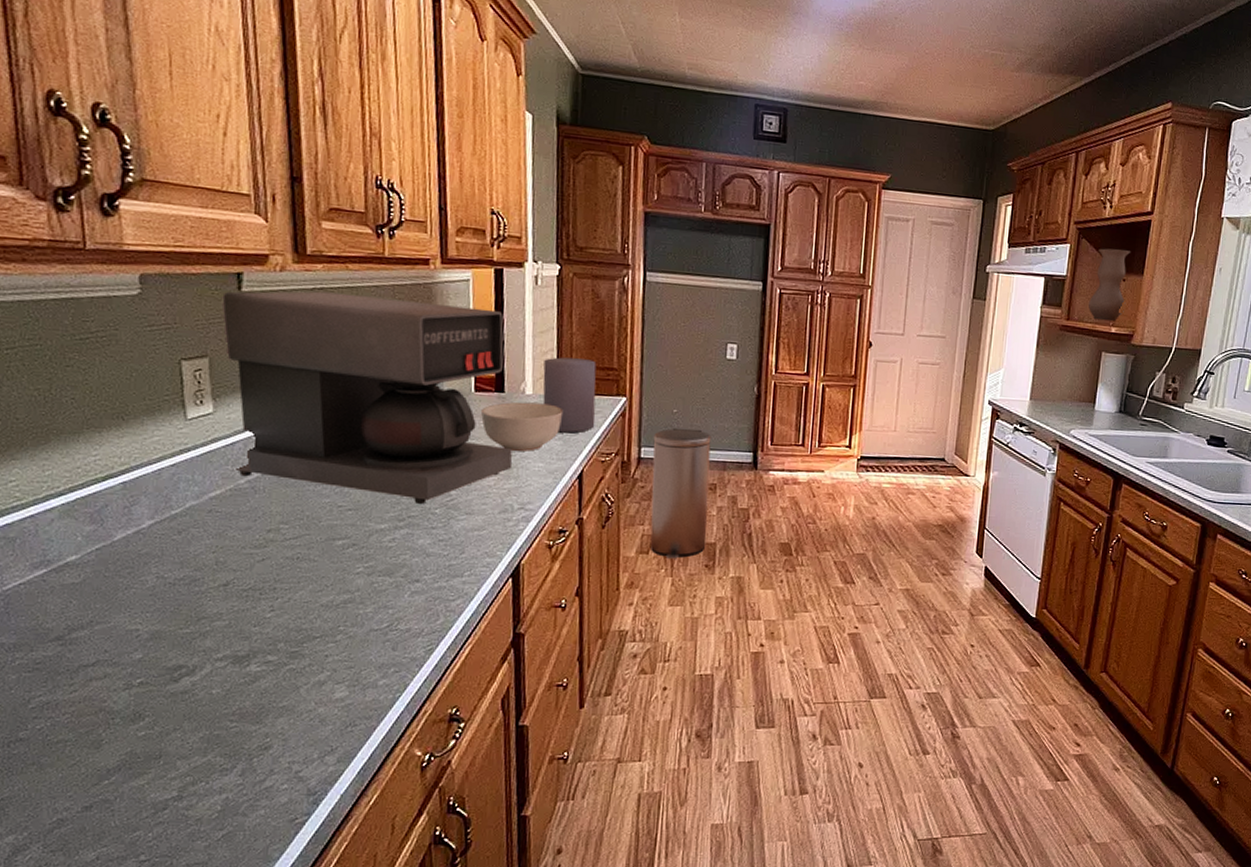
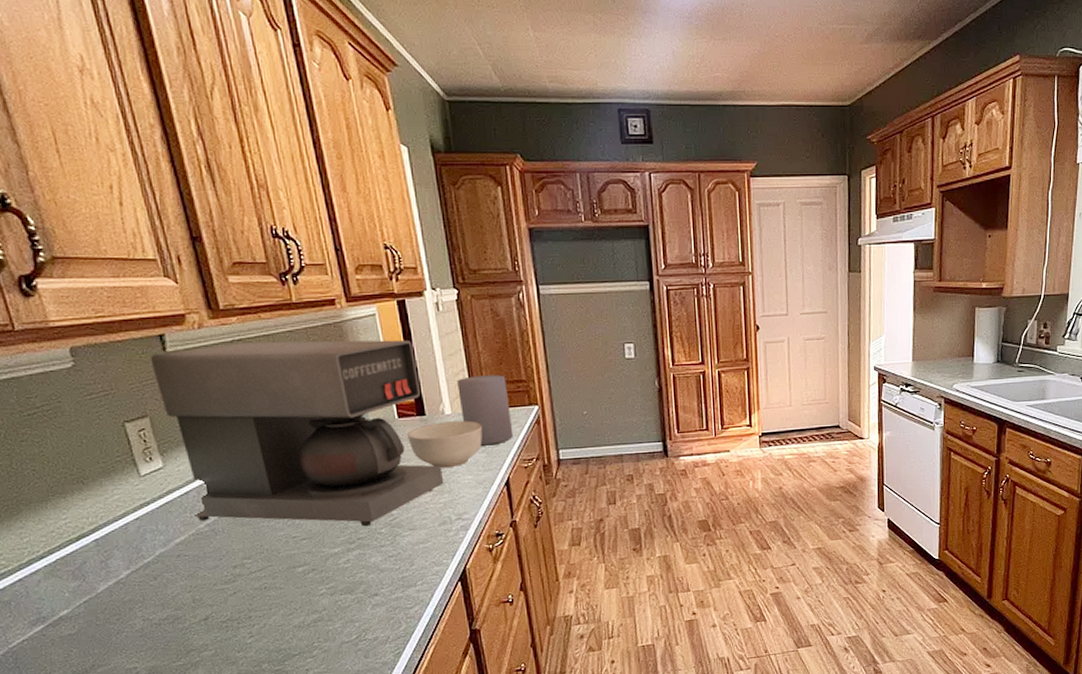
pedal bin: present [650,428,712,559] -> none [569,427,631,547]
vase: present [1087,248,1131,322] -> none [957,207,994,278]

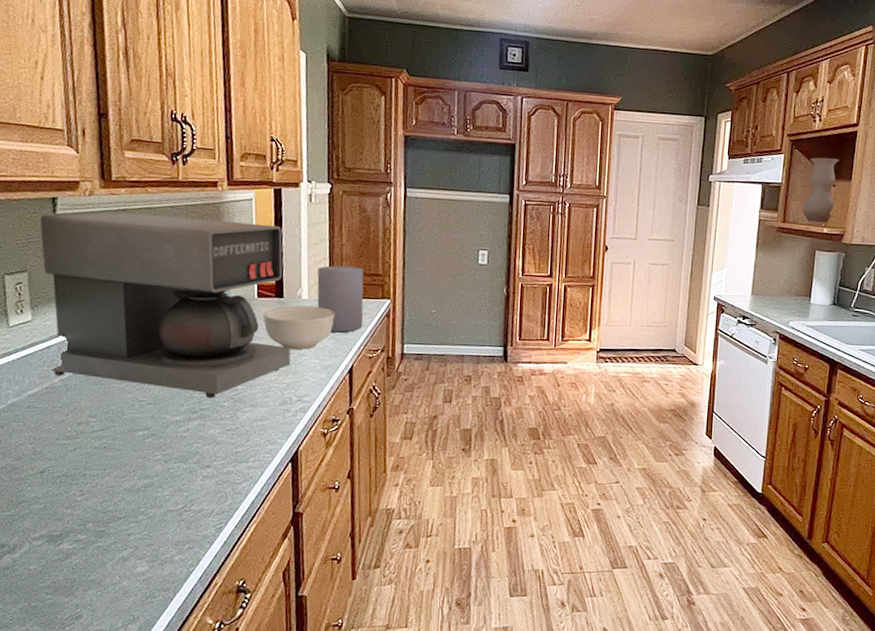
vase: none [957,207,994,278] -> present [801,157,840,223]

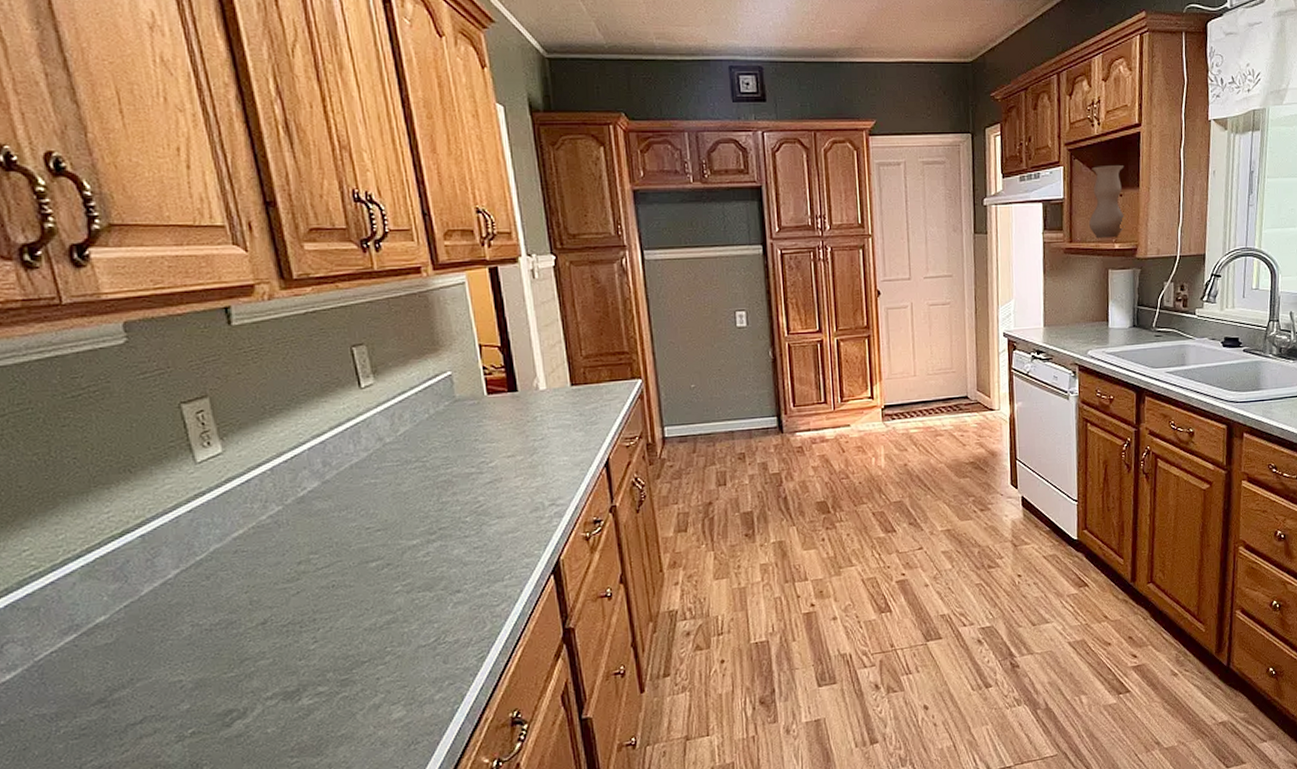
coffee maker: present [39,212,291,399] -> none [212,309,537,516]
bowl: present [262,305,336,350] -> none [496,396,581,448]
canister: present [317,265,364,333] -> none [553,346,615,424]

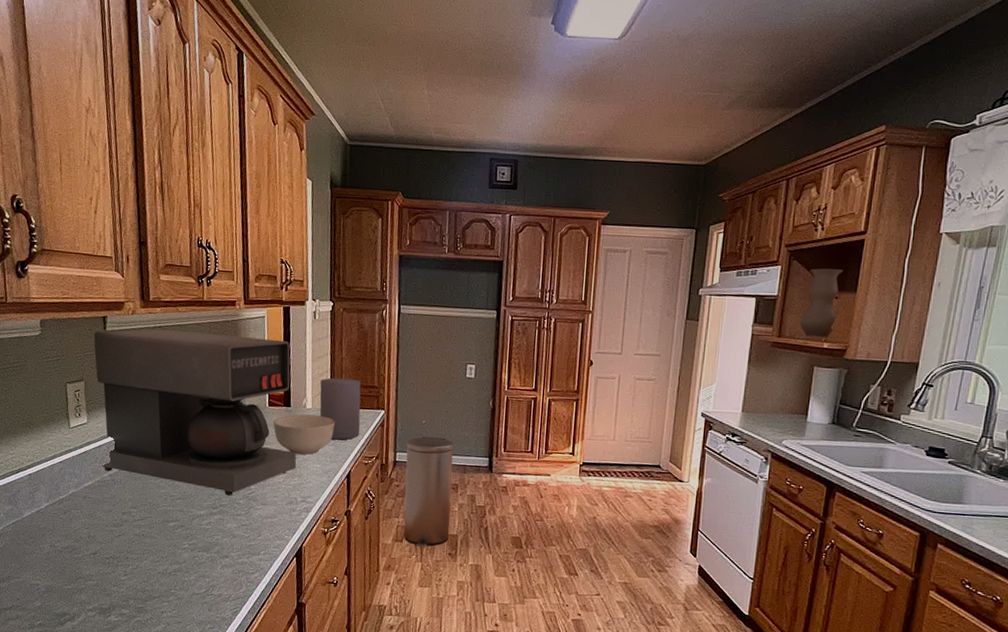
coffee maker: none [212,309,537,516] -> present [93,329,297,496]
bowl: none [496,396,581,448] -> present [272,414,336,455]
canister: none [553,346,615,424] -> present [319,378,361,440]
pedal bin: none [675,401,743,534] -> present [403,436,454,547]

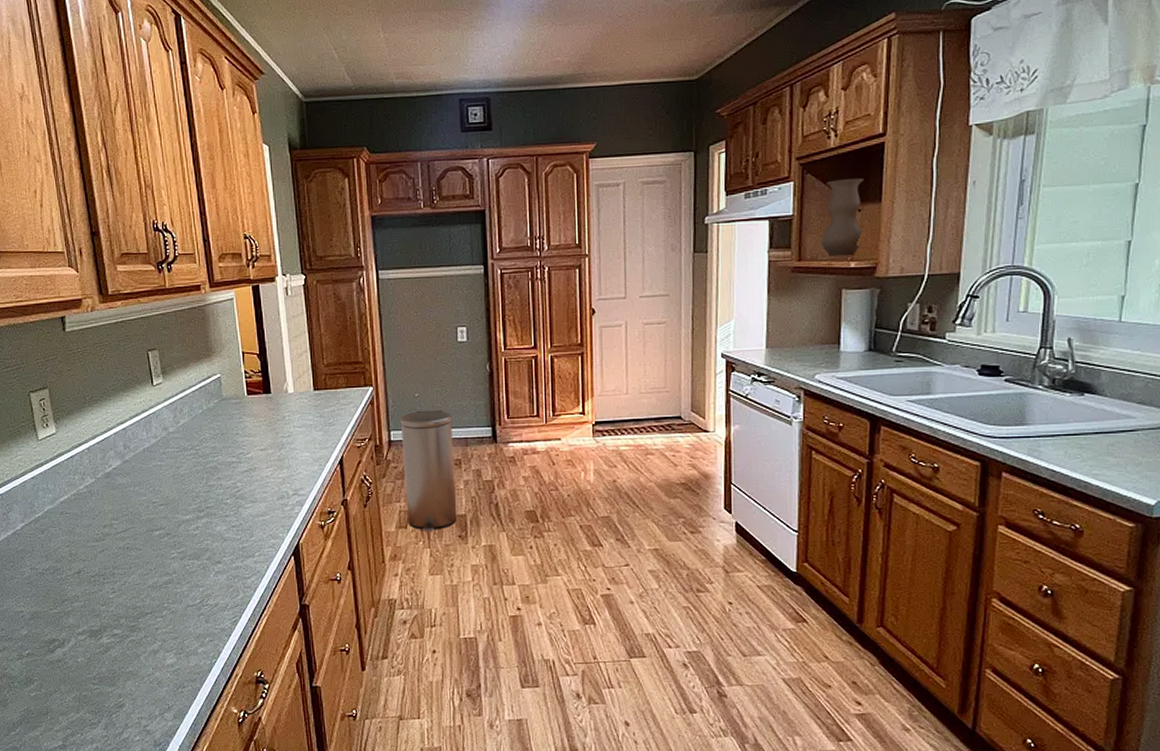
coffee maker: present [93,329,297,496] -> none [53,322,284,497]
bowl: present [272,414,336,455] -> none [253,399,321,444]
canister: present [319,378,361,440] -> none [300,356,349,424]

